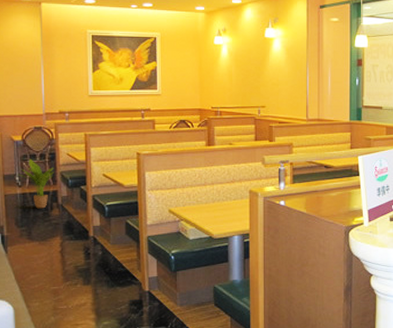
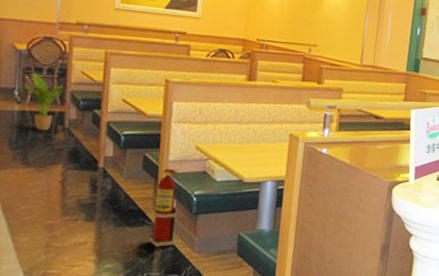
fire extinguisher: none [138,232,159,303] -> present [149,169,179,247]

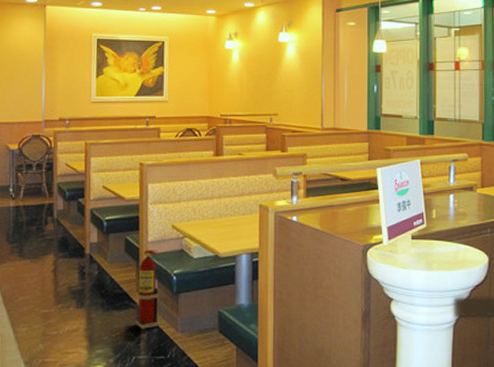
potted plant: present [17,72,63,131] -> none [12,168,51,223]

